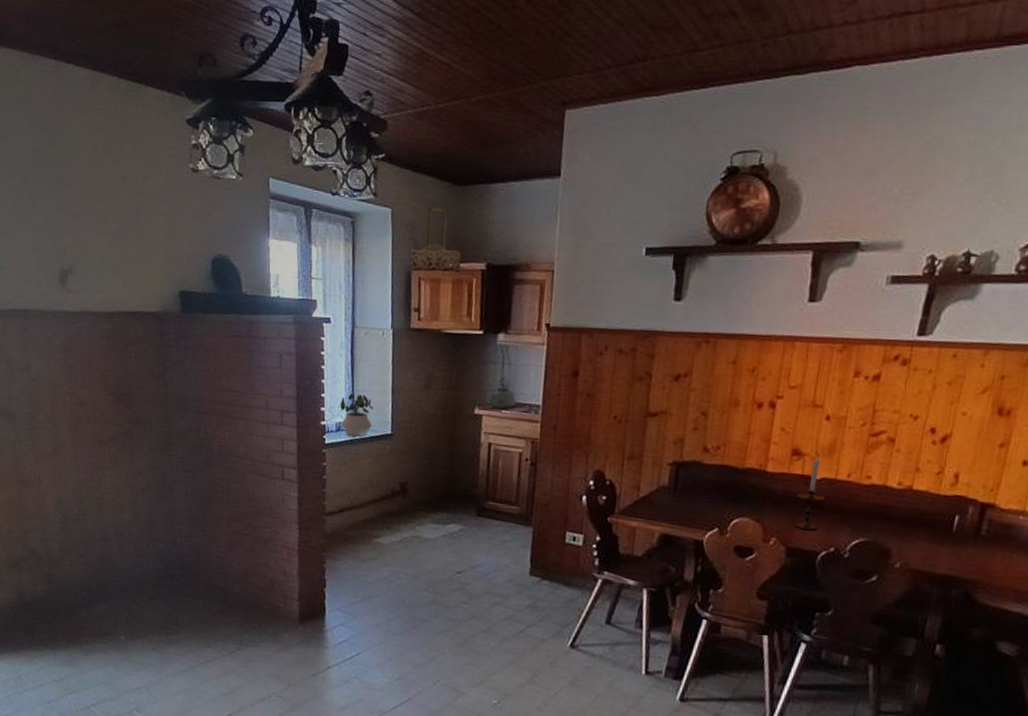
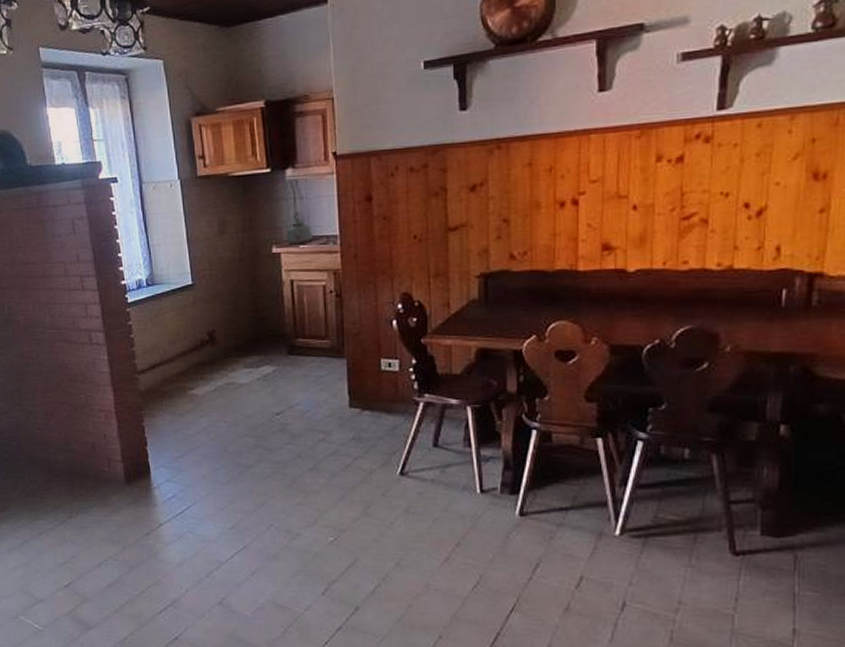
potted plant: present [340,393,374,437] -> none [137,249,172,293]
decorative basket: present [410,206,462,273] -> none [187,49,239,120]
candlestick: present [794,450,825,531] -> none [613,242,643,326]

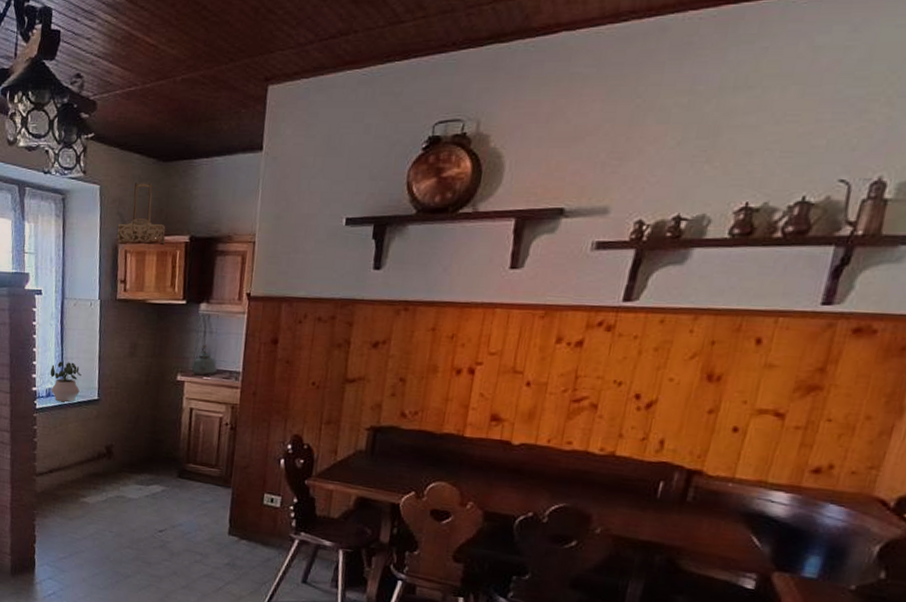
potted plant: none [137,249,172,293] -> present [50,361,81,403]
decorative basket: none [187,49,239,120] -> present [117,181,166,246]

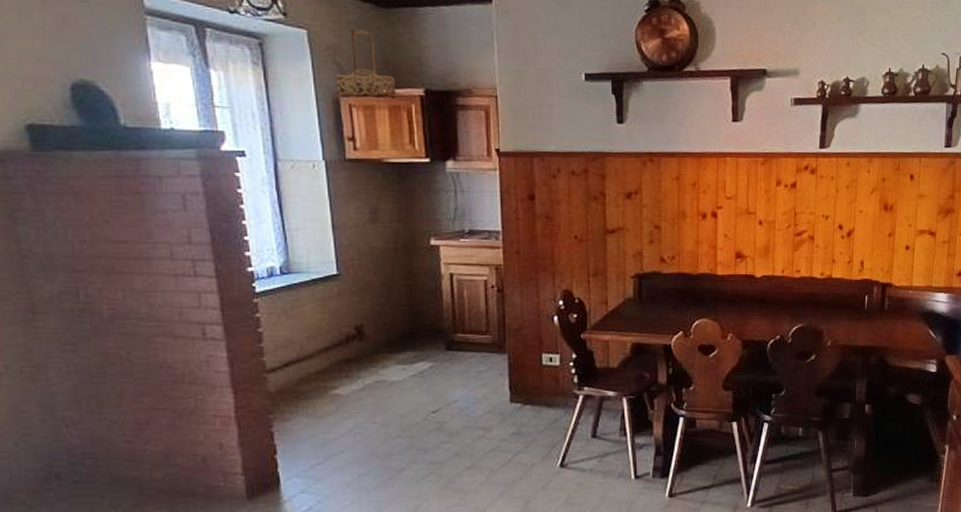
potted plant: present [50,361,81,403] -> none [269,234,313,282]
kettle: present [192,345,217,376] -> none [446,205,474,238]

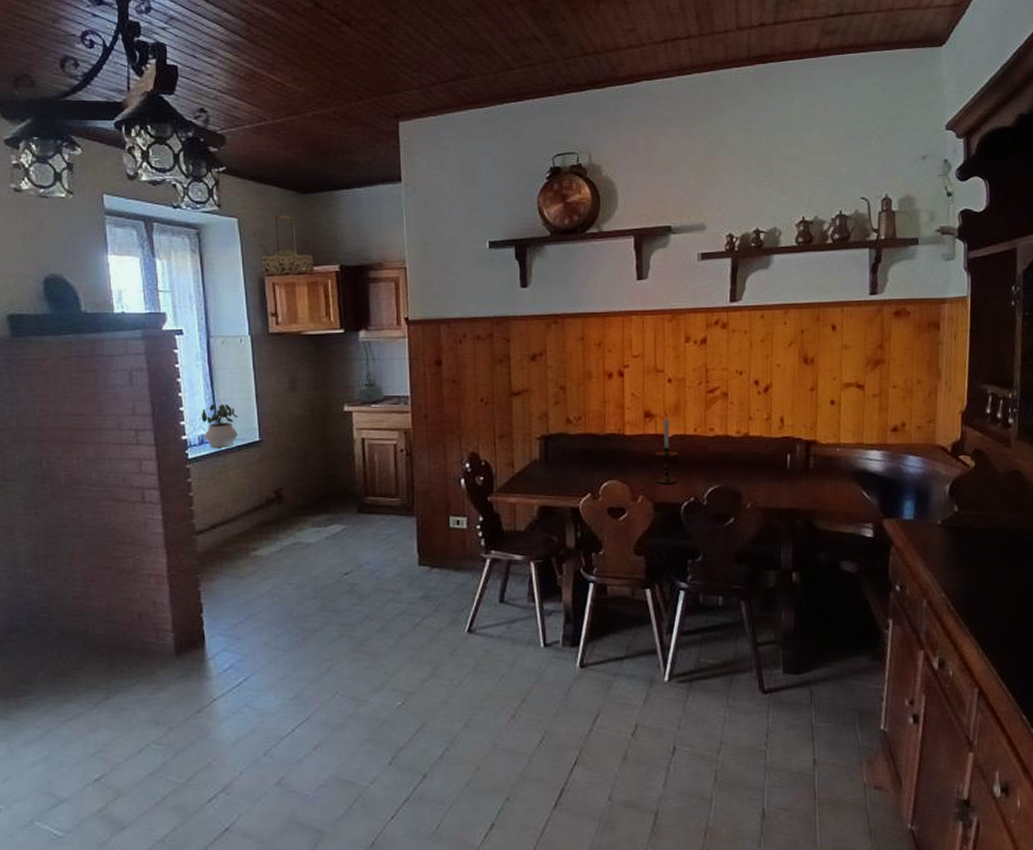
potted plant: none [269,234,313,282] -> present [201,404,238,449]
kettle: none [446,205,474,238] -> present [359,372,384,404]
candlestick: none [744,251,767,324] -> present [654,410,679,485]

